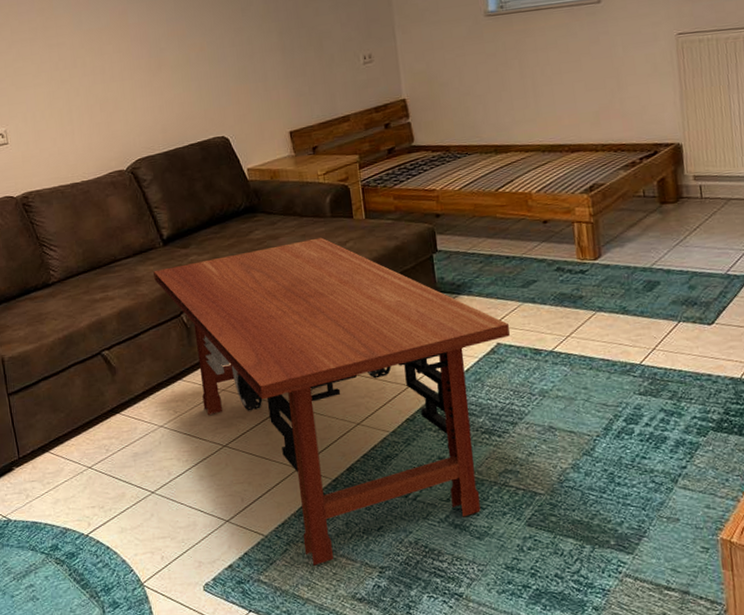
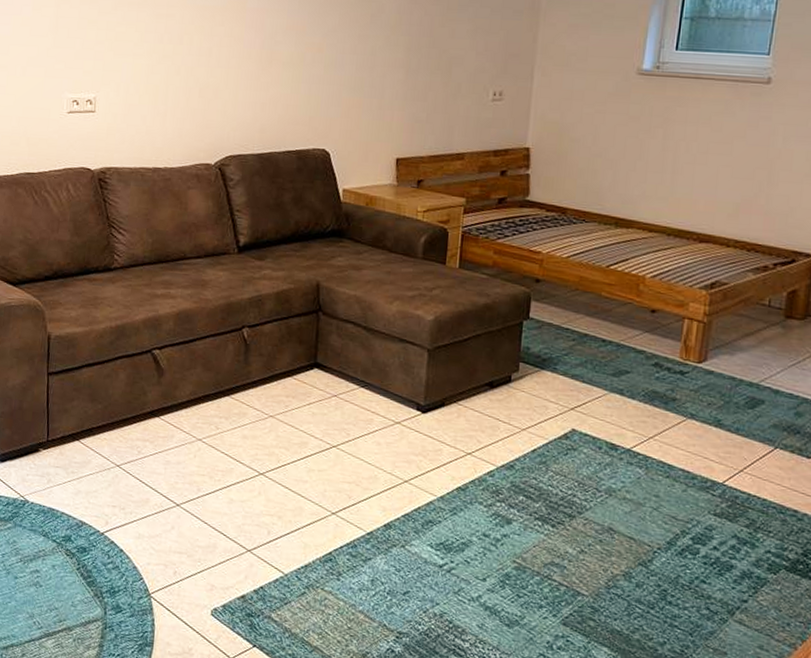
coffee table: present [153,237,510,566] -> none [221,277,589,616]

